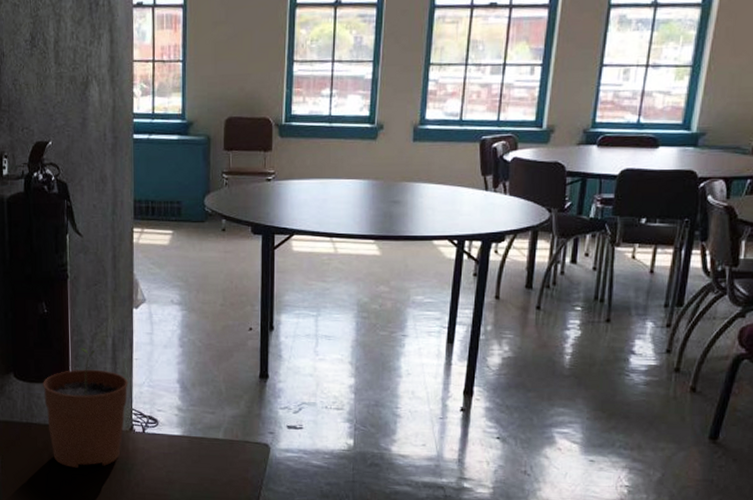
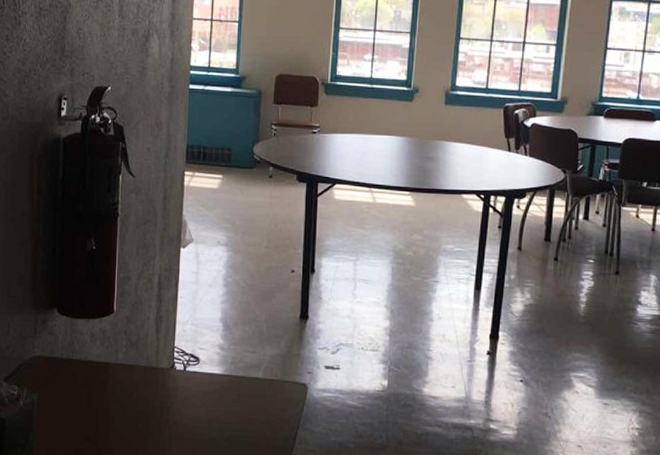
plant pot: present [43,348,128,468] -> none [86,285,172,406]

